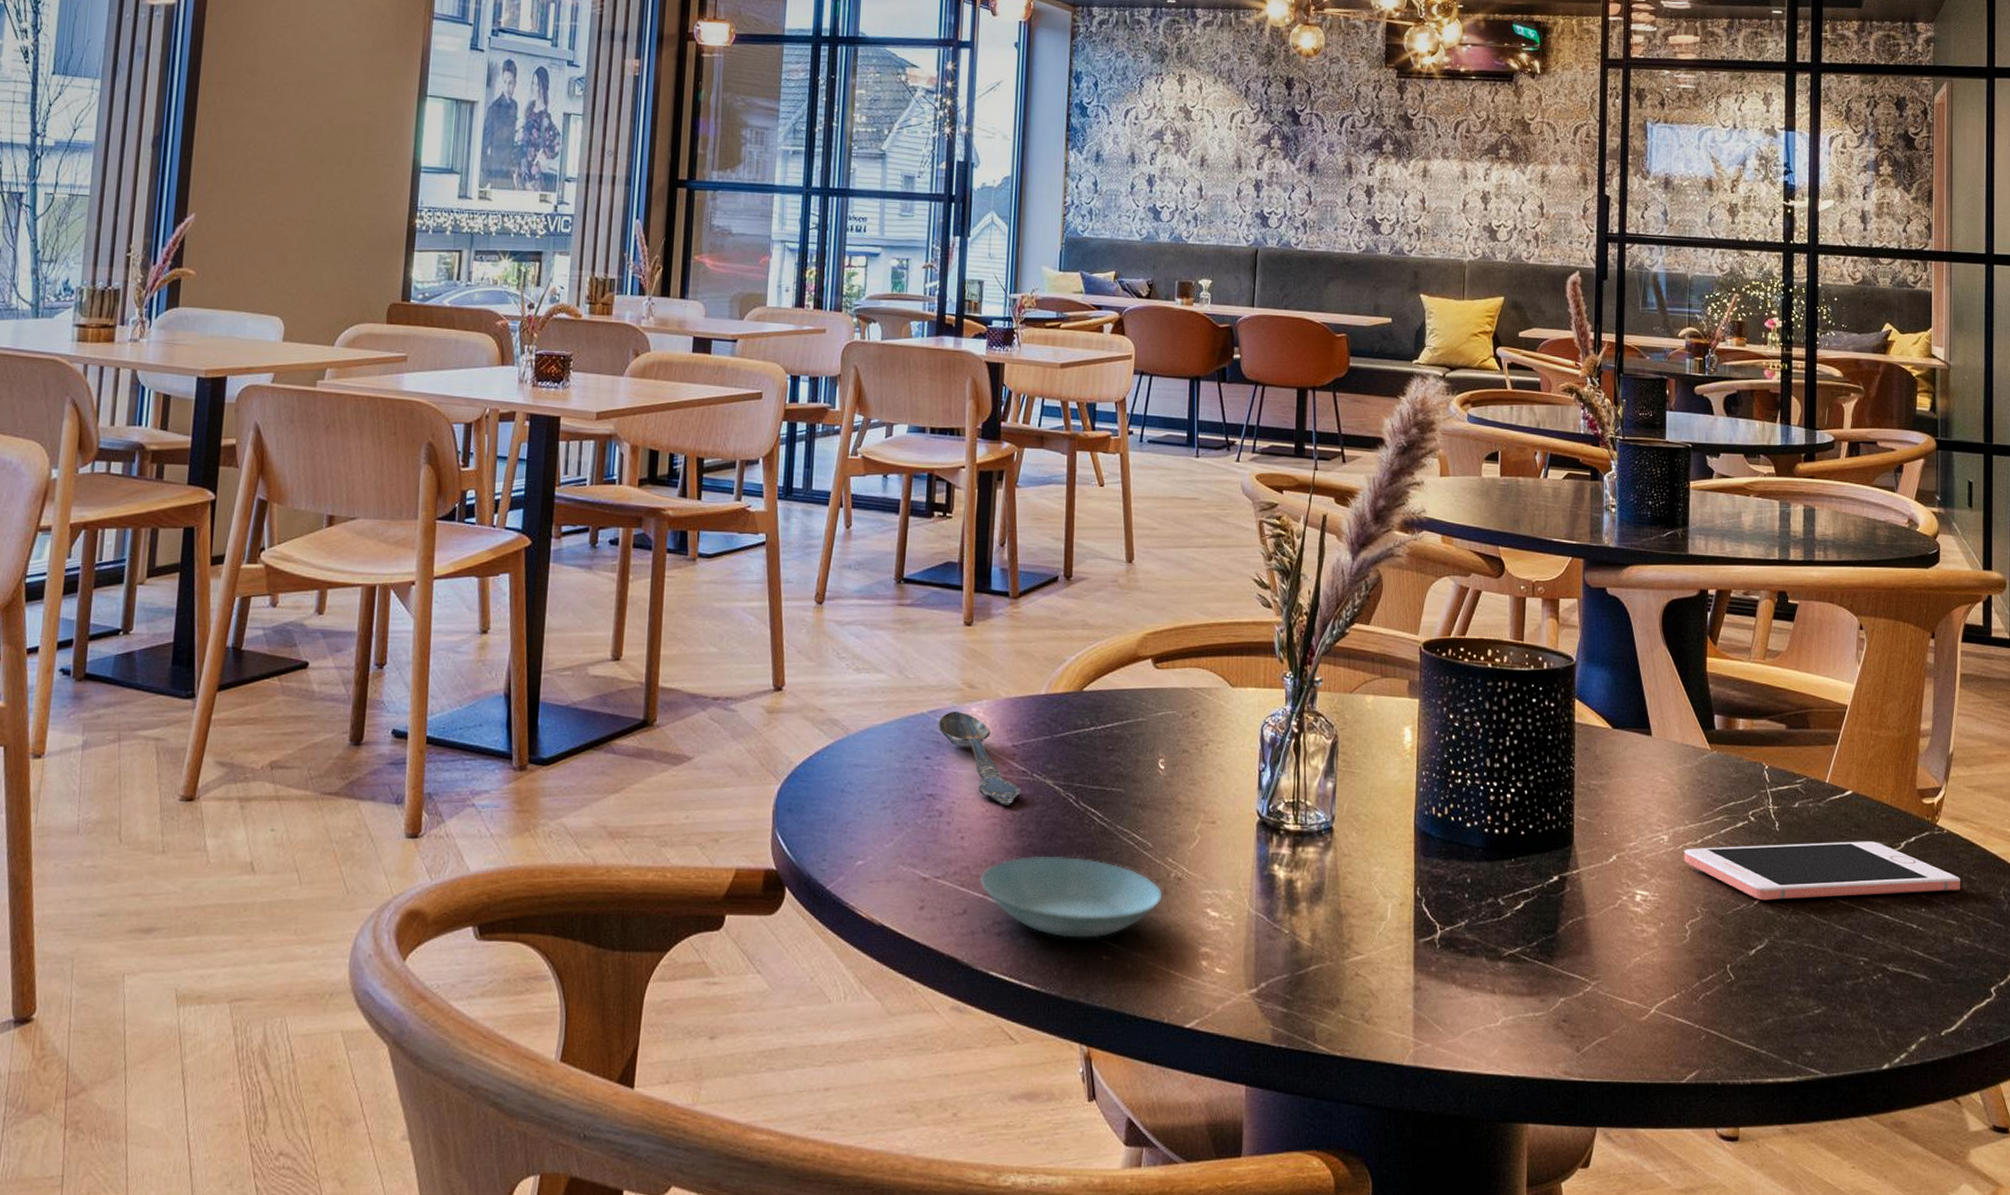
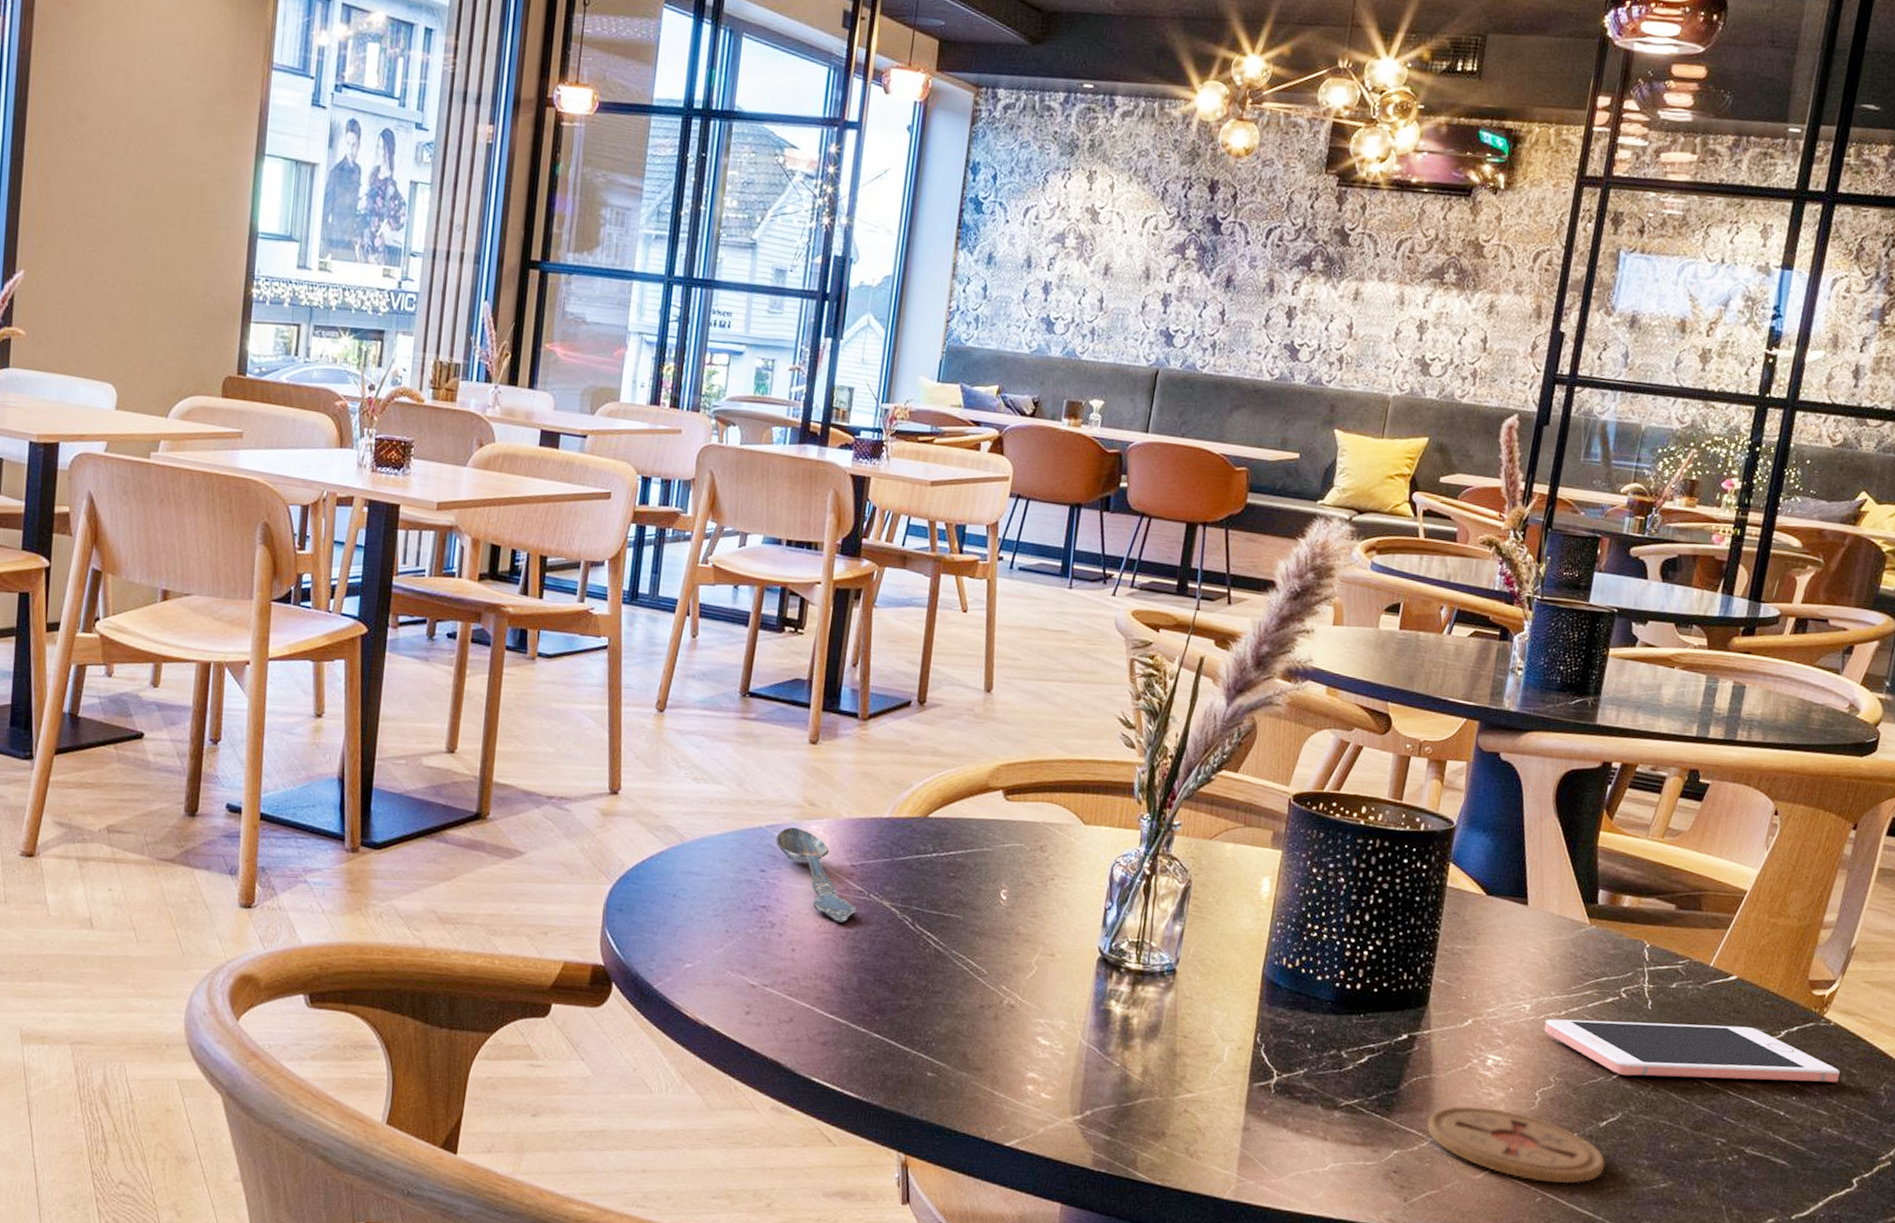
saucer: present [979,855,1163,938] -> none [807,973,994,1056]
coaster: none [1588,944,1761,1019] -> present [1427,1106,1606,1184]

